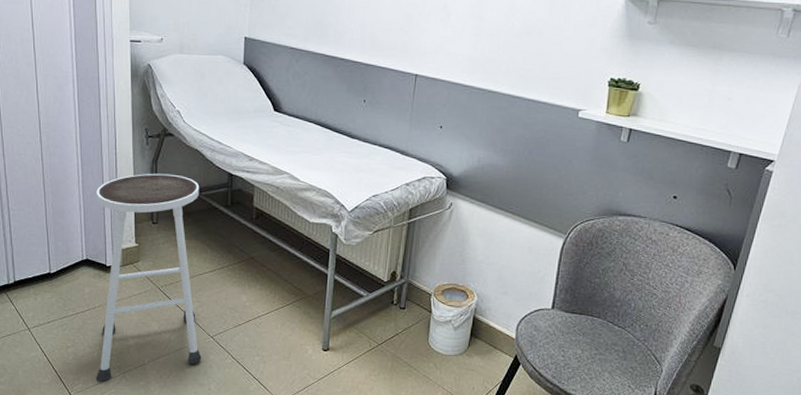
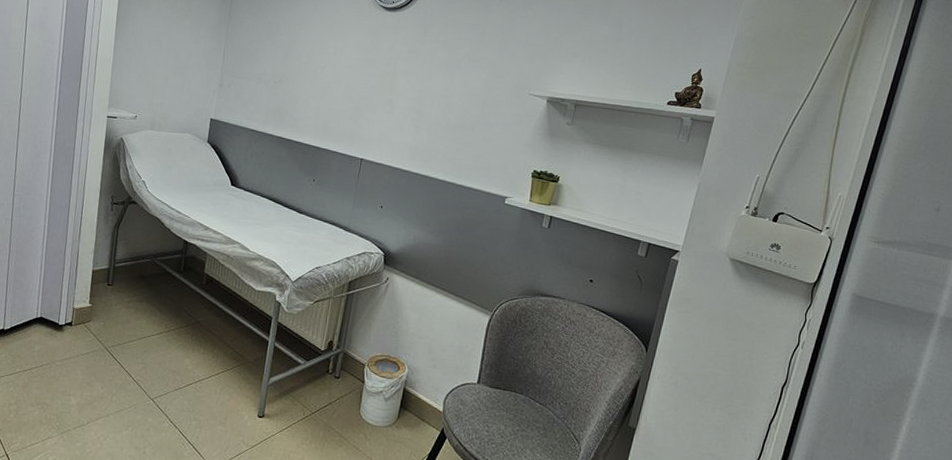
stool: present [95,173,202,383] -> none [33,237,156,443]

